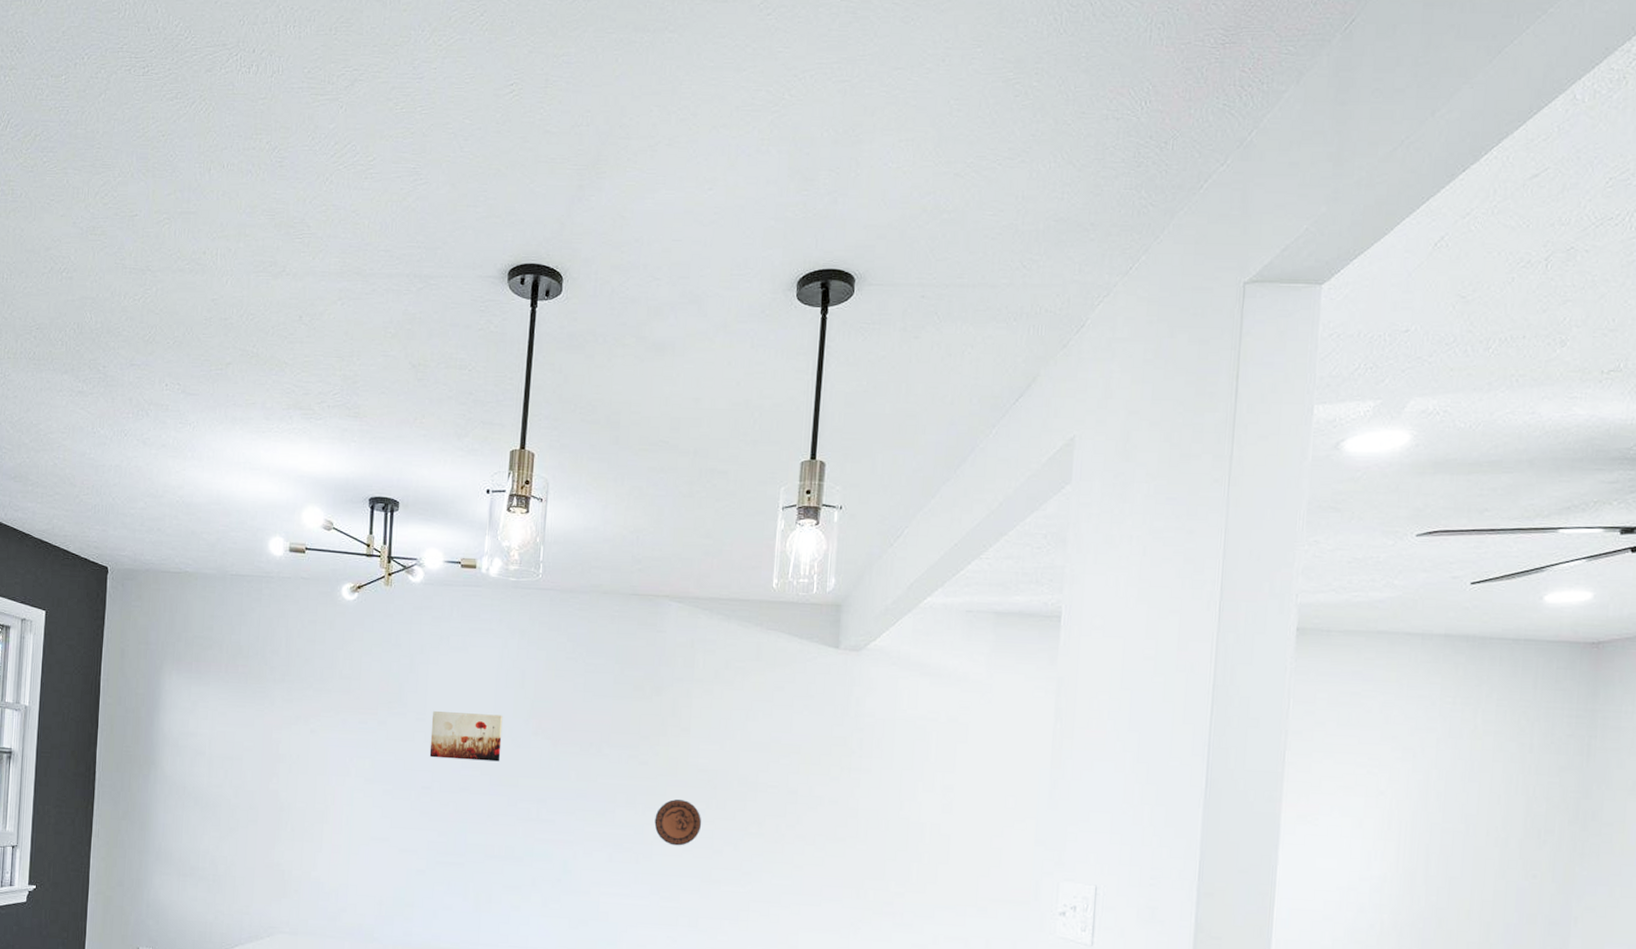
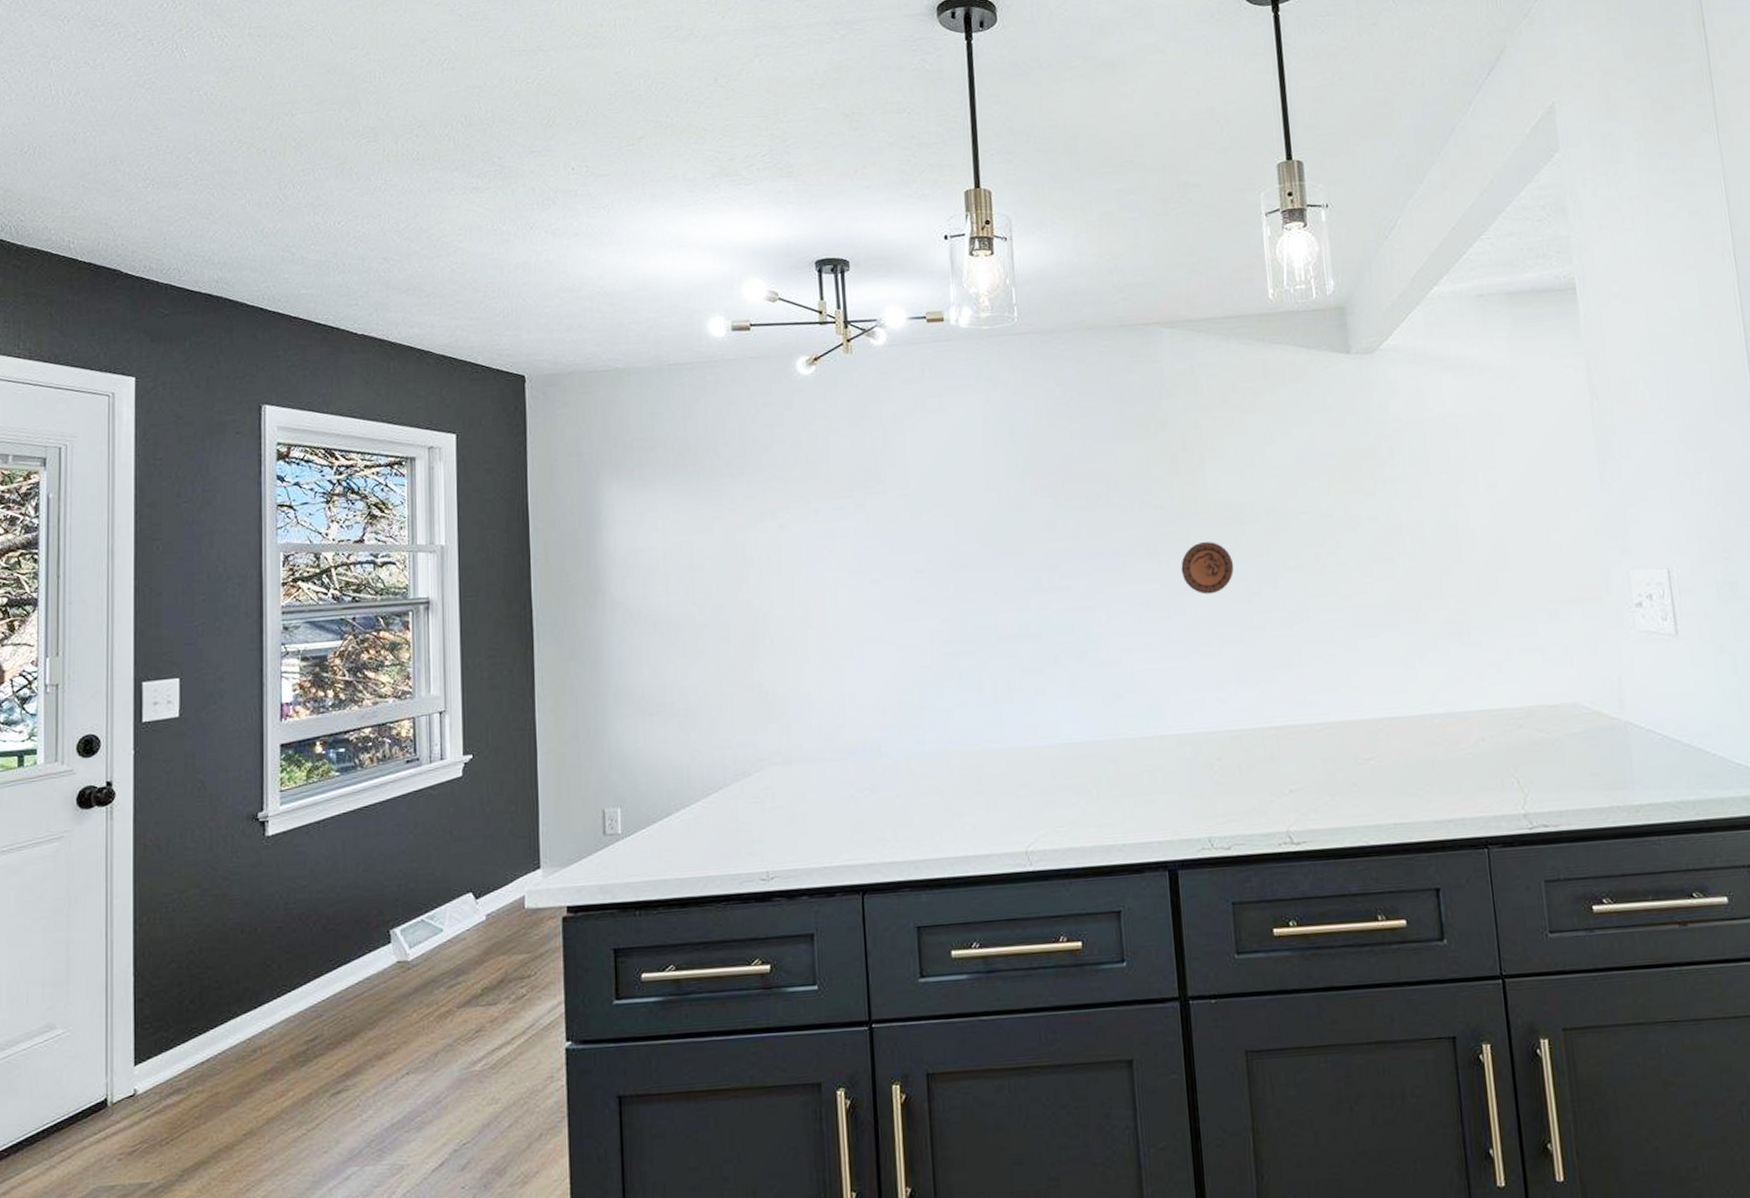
wall art: present [429,711,503,762] -> none [916,477,1000,536]

